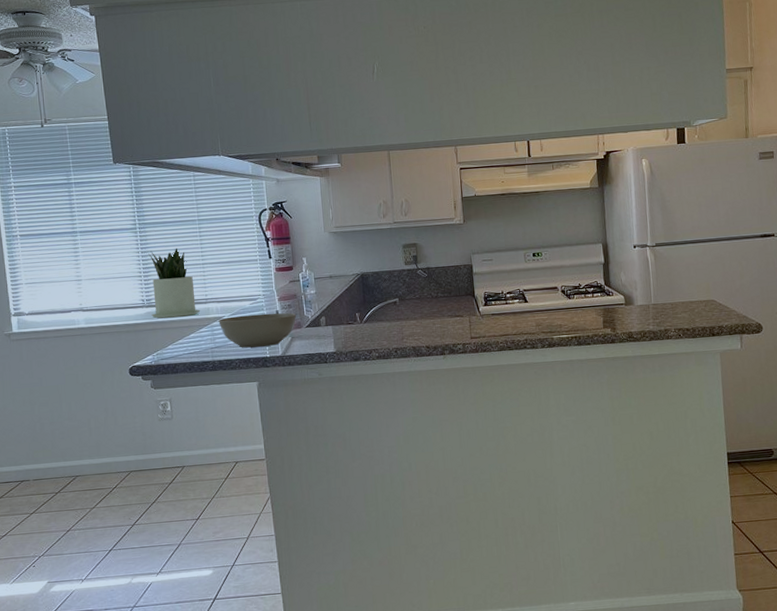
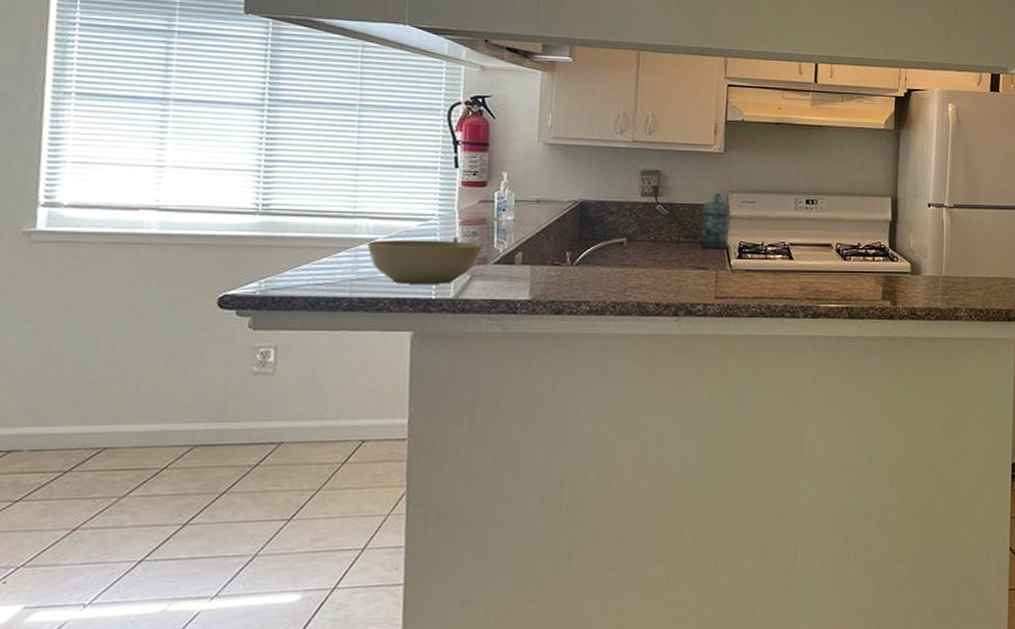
planter: present [148,247,201,319] -> none [267,138,343,234]
canister: none [452,256,476,301] -> present [701,193,731,249]

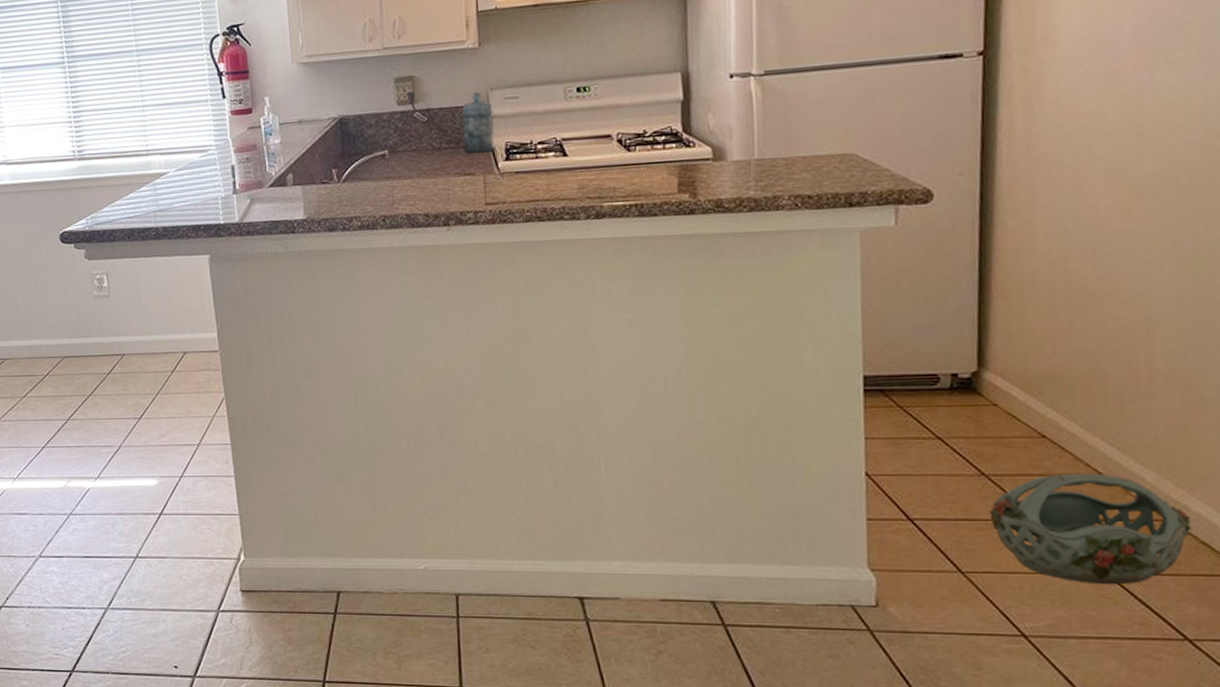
bowl: present [367,239,483,284] -> none [162,168,257,212]

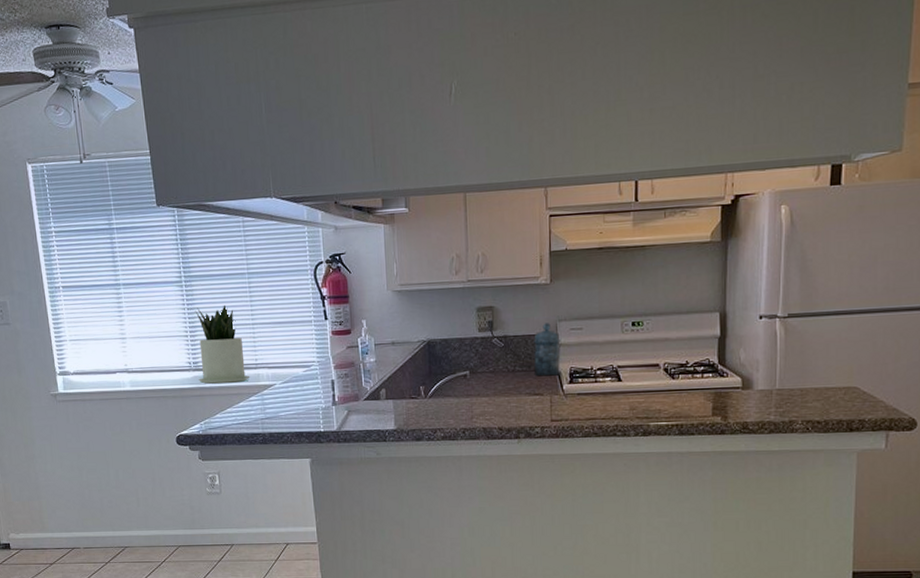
planter: none [79,86,141,175] -> present [195,304,250,385]

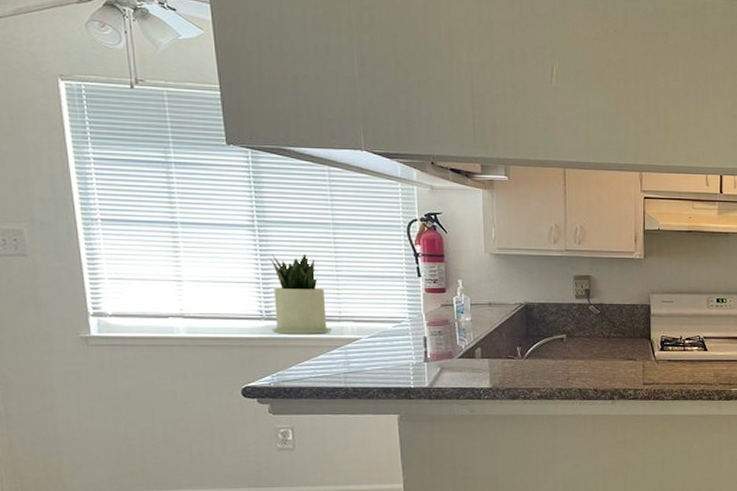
canister: present [534,323,560,376] -> none [628,294,653,343]

